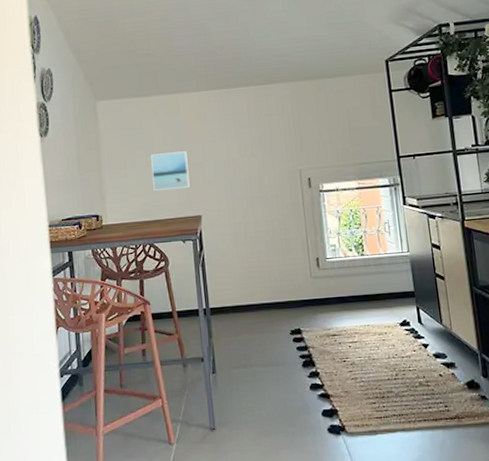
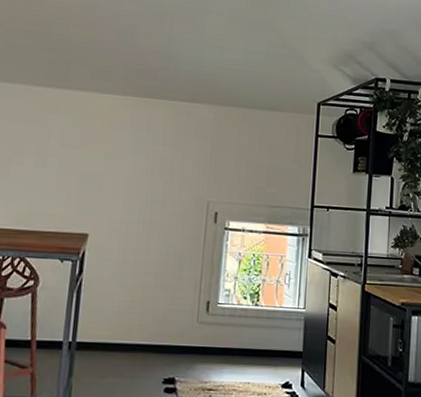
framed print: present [151,151,190,191] -> none [38,154,86,200]

